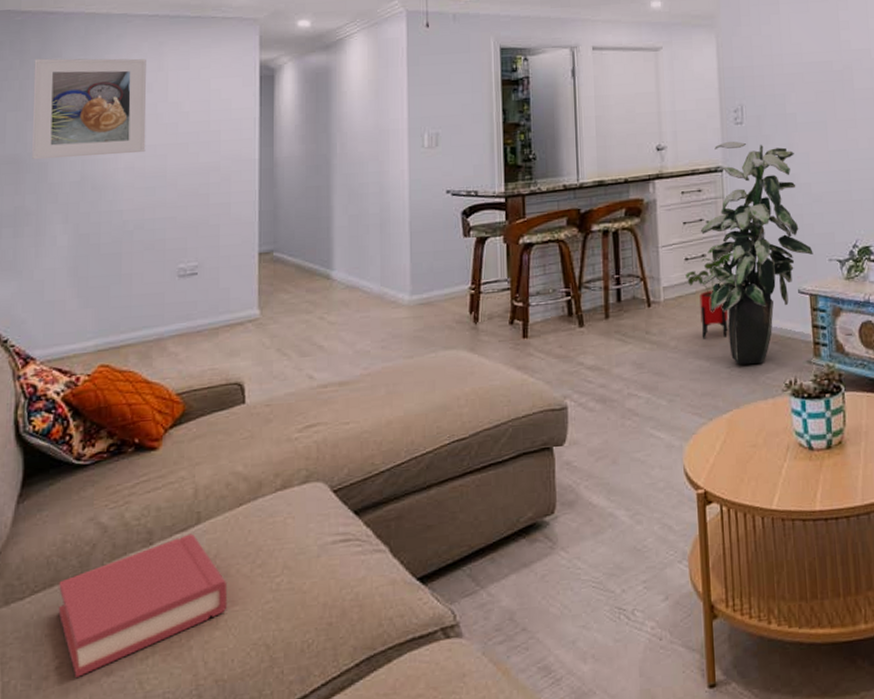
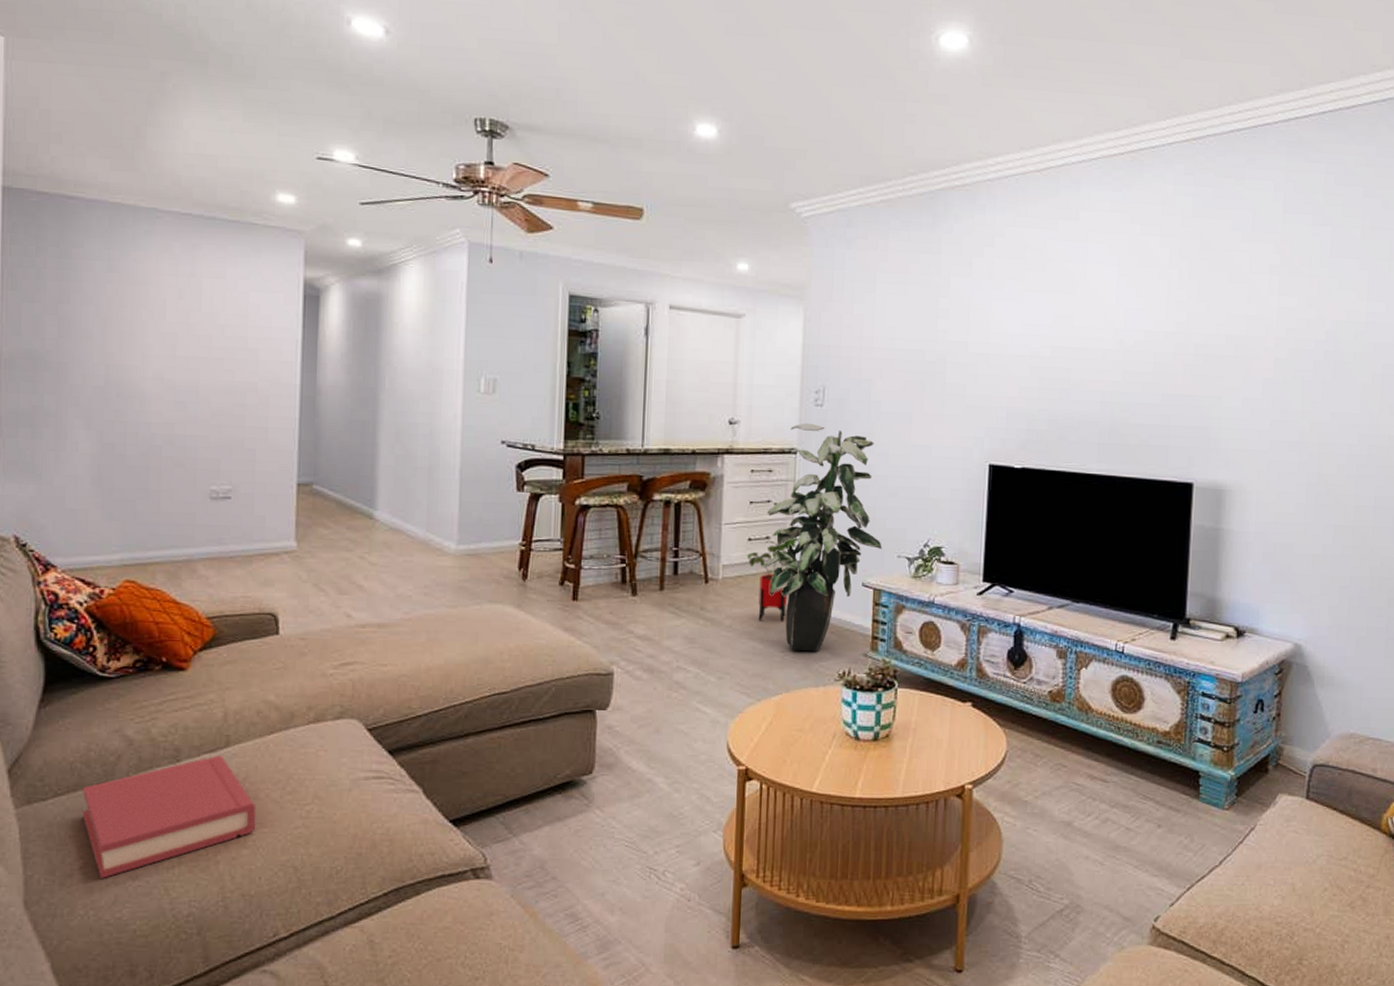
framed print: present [32,58,147,160] -> none [51,247,178,364]

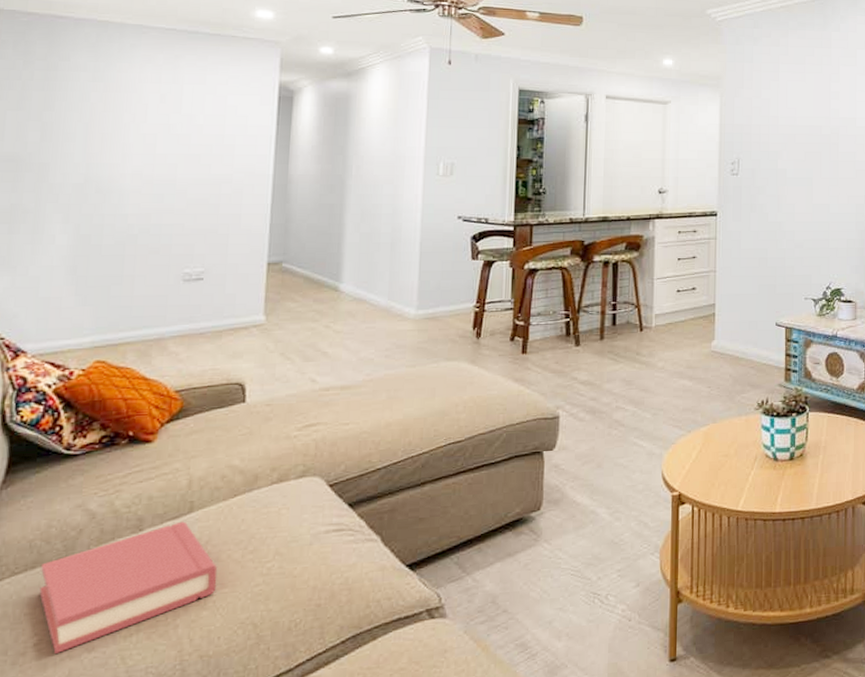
house plant: present [747,528,799,622] -> none [676,280,721,362]
indoor plant: present [763,422,882,652] -> none [690,189,792,386]

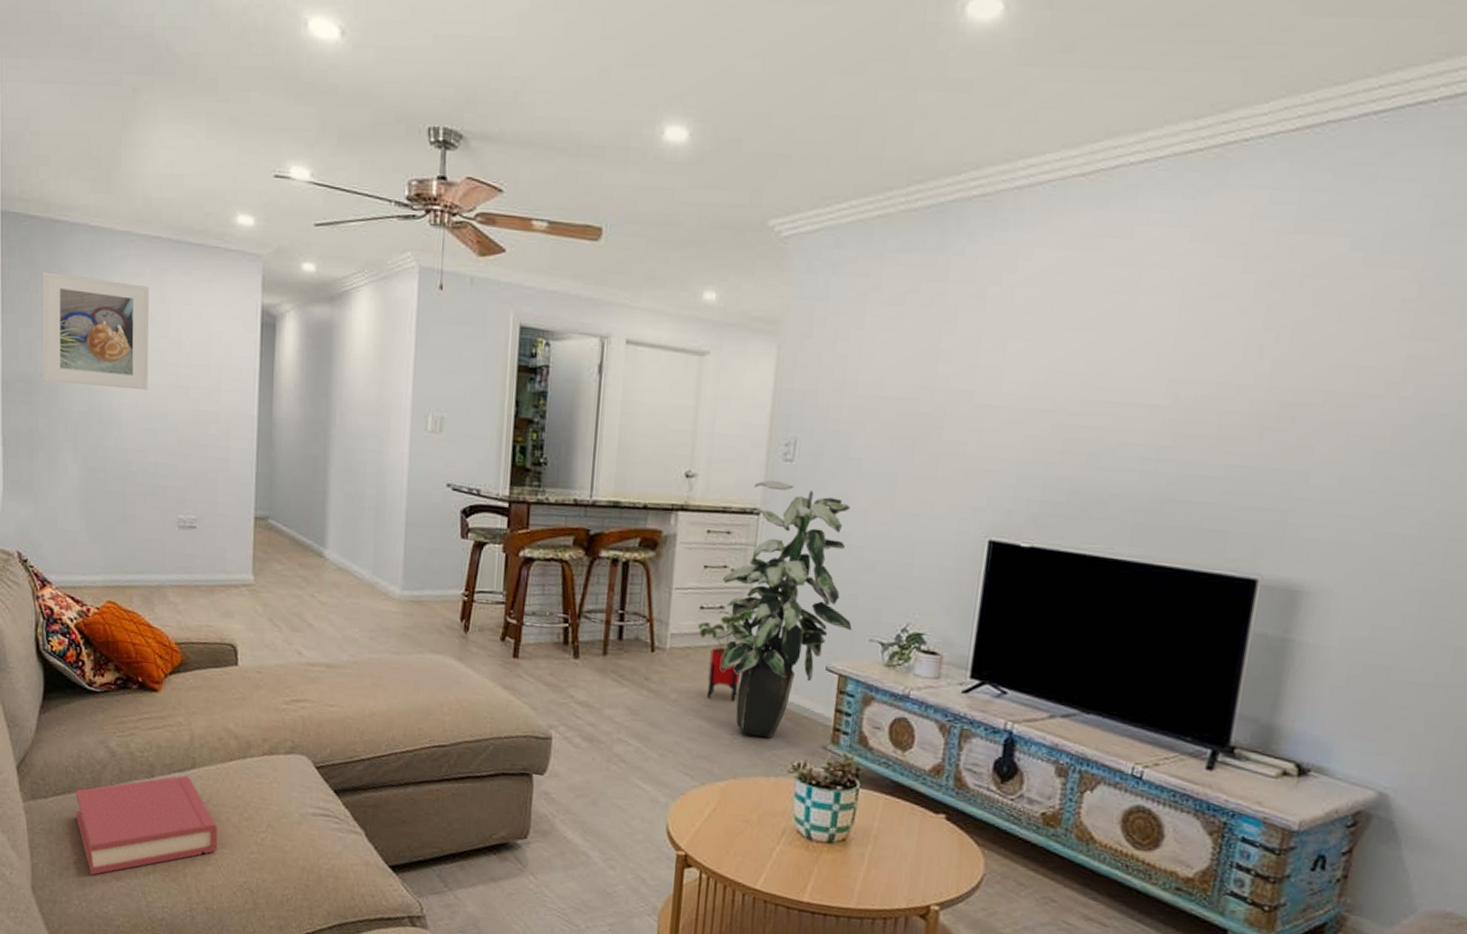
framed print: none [32,61,161,161] -> present [42,271,149,391]
house plant: none [676,280,721,362] -> present [698,597,757,702]
indoor plant: none [690,189,792,386] -> present [715,479,852,739]

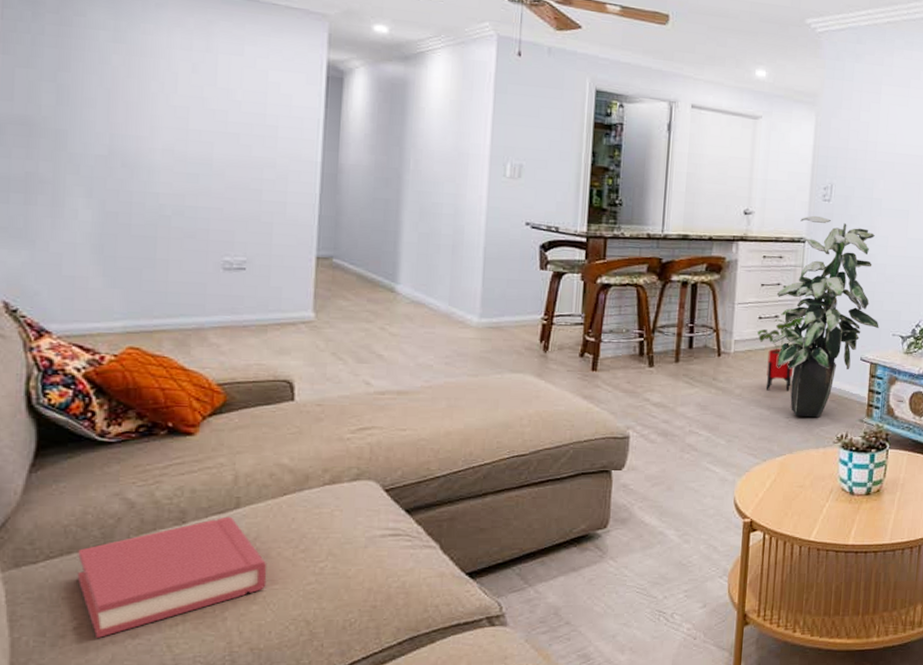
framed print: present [42,271,149,391] -> none [48,14,192,137]

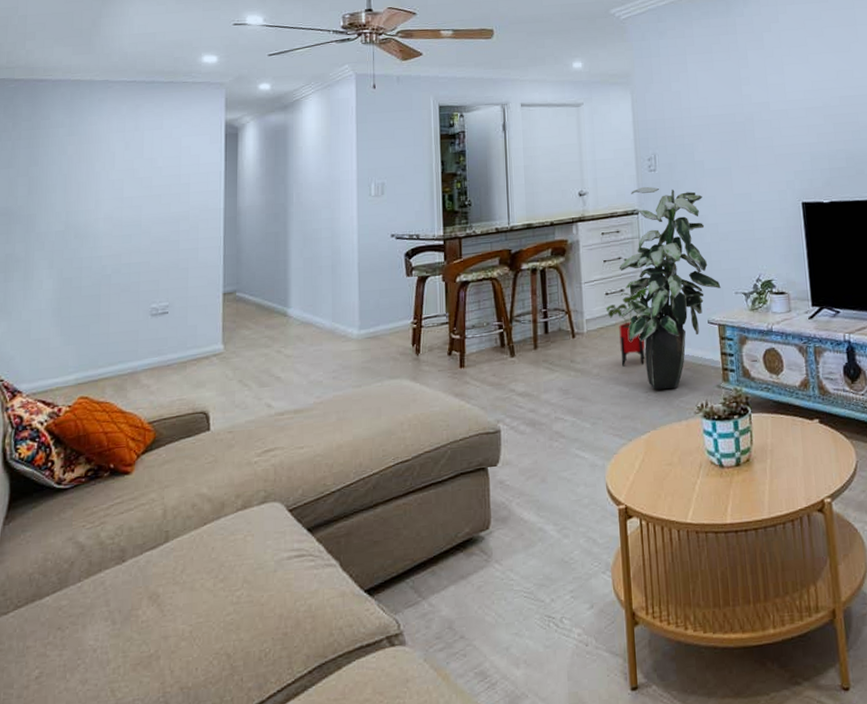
hardback book: present [77,516,268,638] -> none [39,551,193,686]

